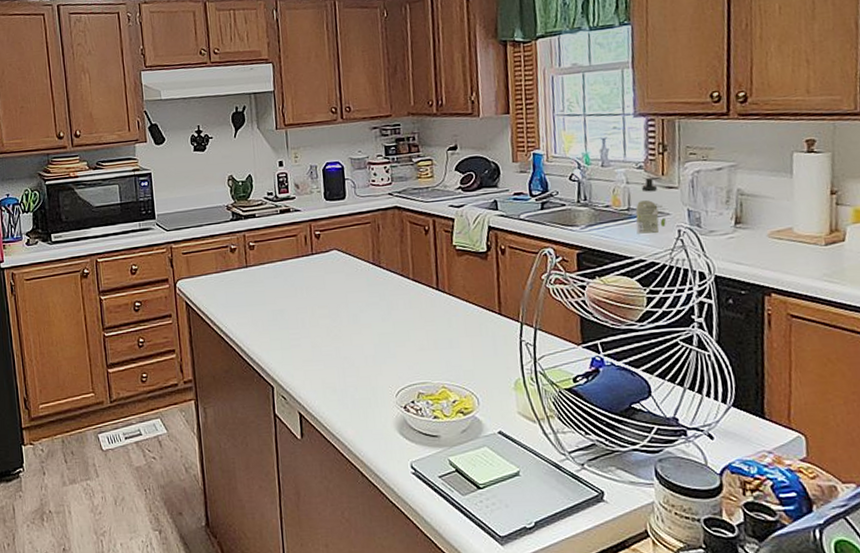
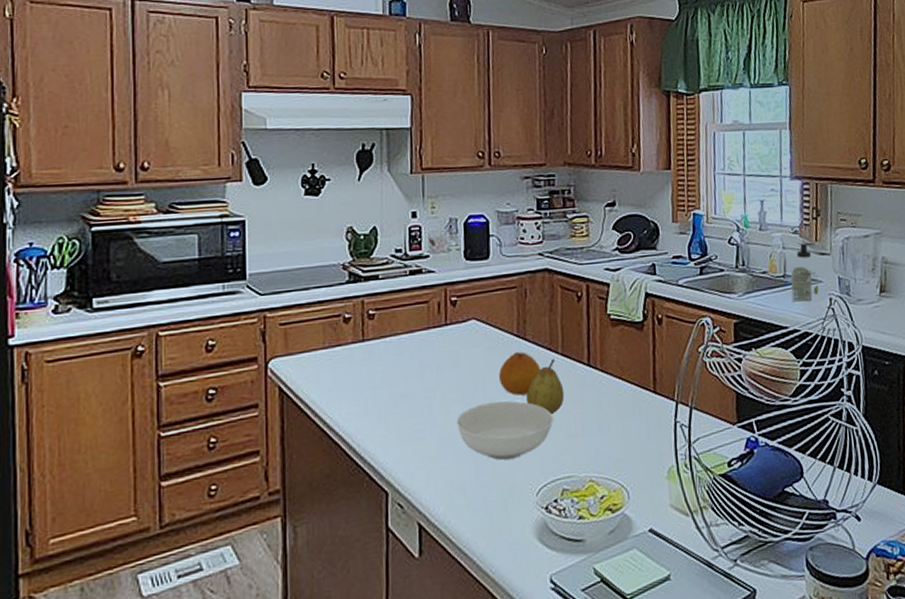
bowl: none [325,317,408,366] -> present [456,400,554,460]
fruit: none [359,277,395,314] -> present [499,351,540,396]
fruit: none [383,283,417,330] -> present [526,359,565,414]

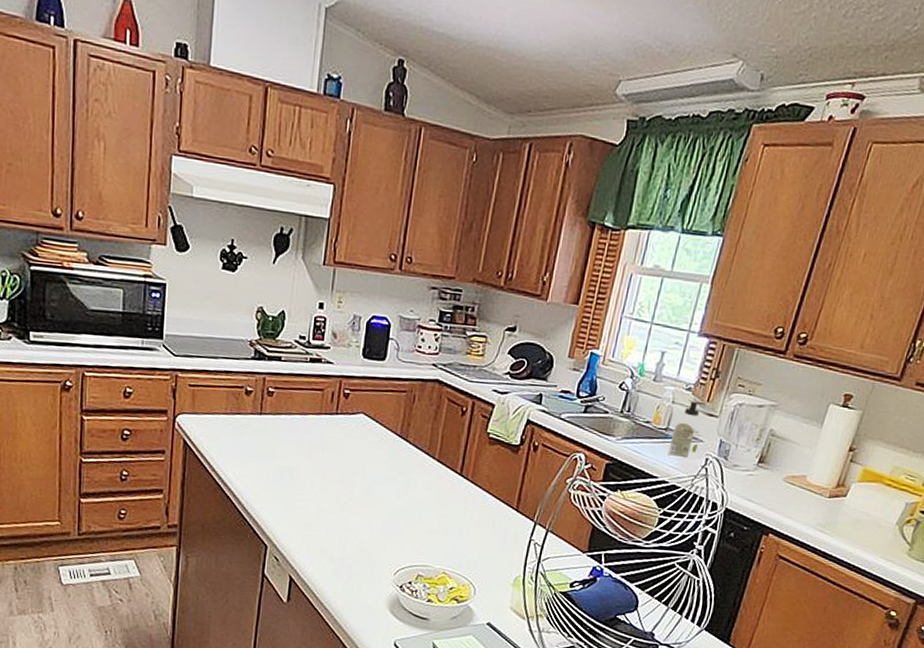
bowl: present [456,400,554,460] -> none [334,489,421,541]
fruit: present [499,351,540,396] -> none [377,450,416,489]
fruit: present [526,359,565,414] -> none [399,463,435,510]

